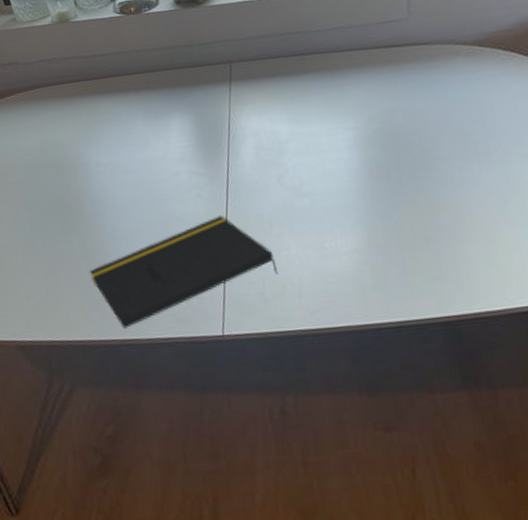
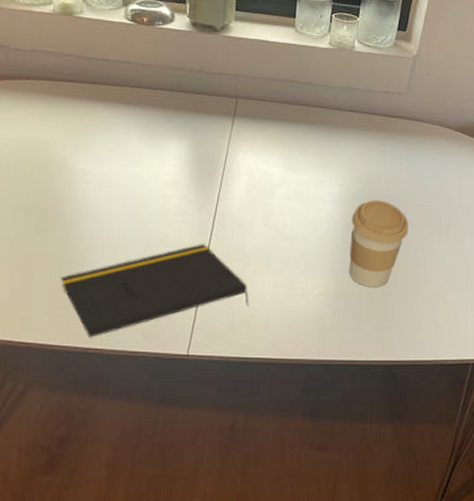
coffee cup: none [372,137,441,235] -> present [349,200,409,287]

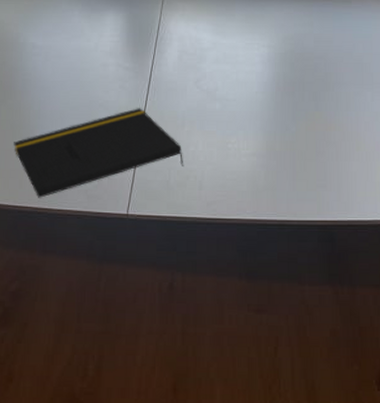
coffee cup: present [349,200,409,287] -> none [280,60,339,146]

